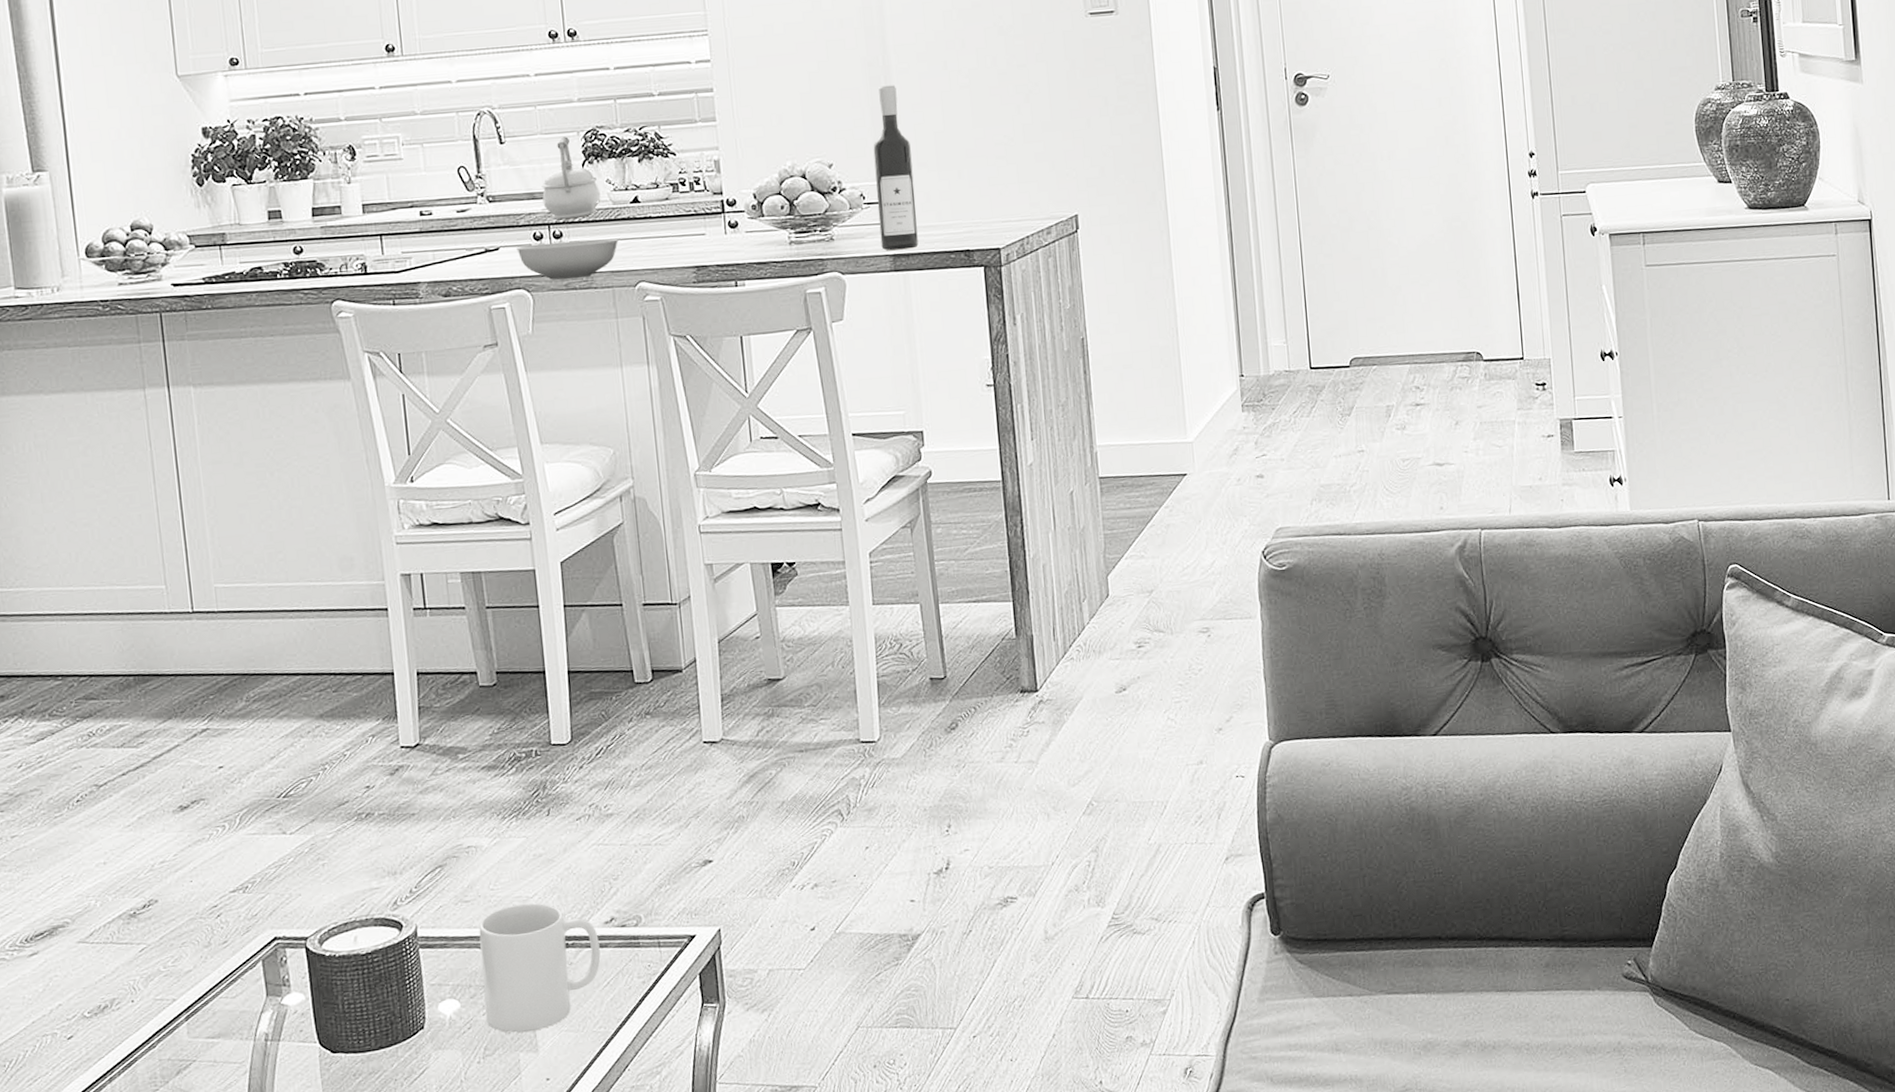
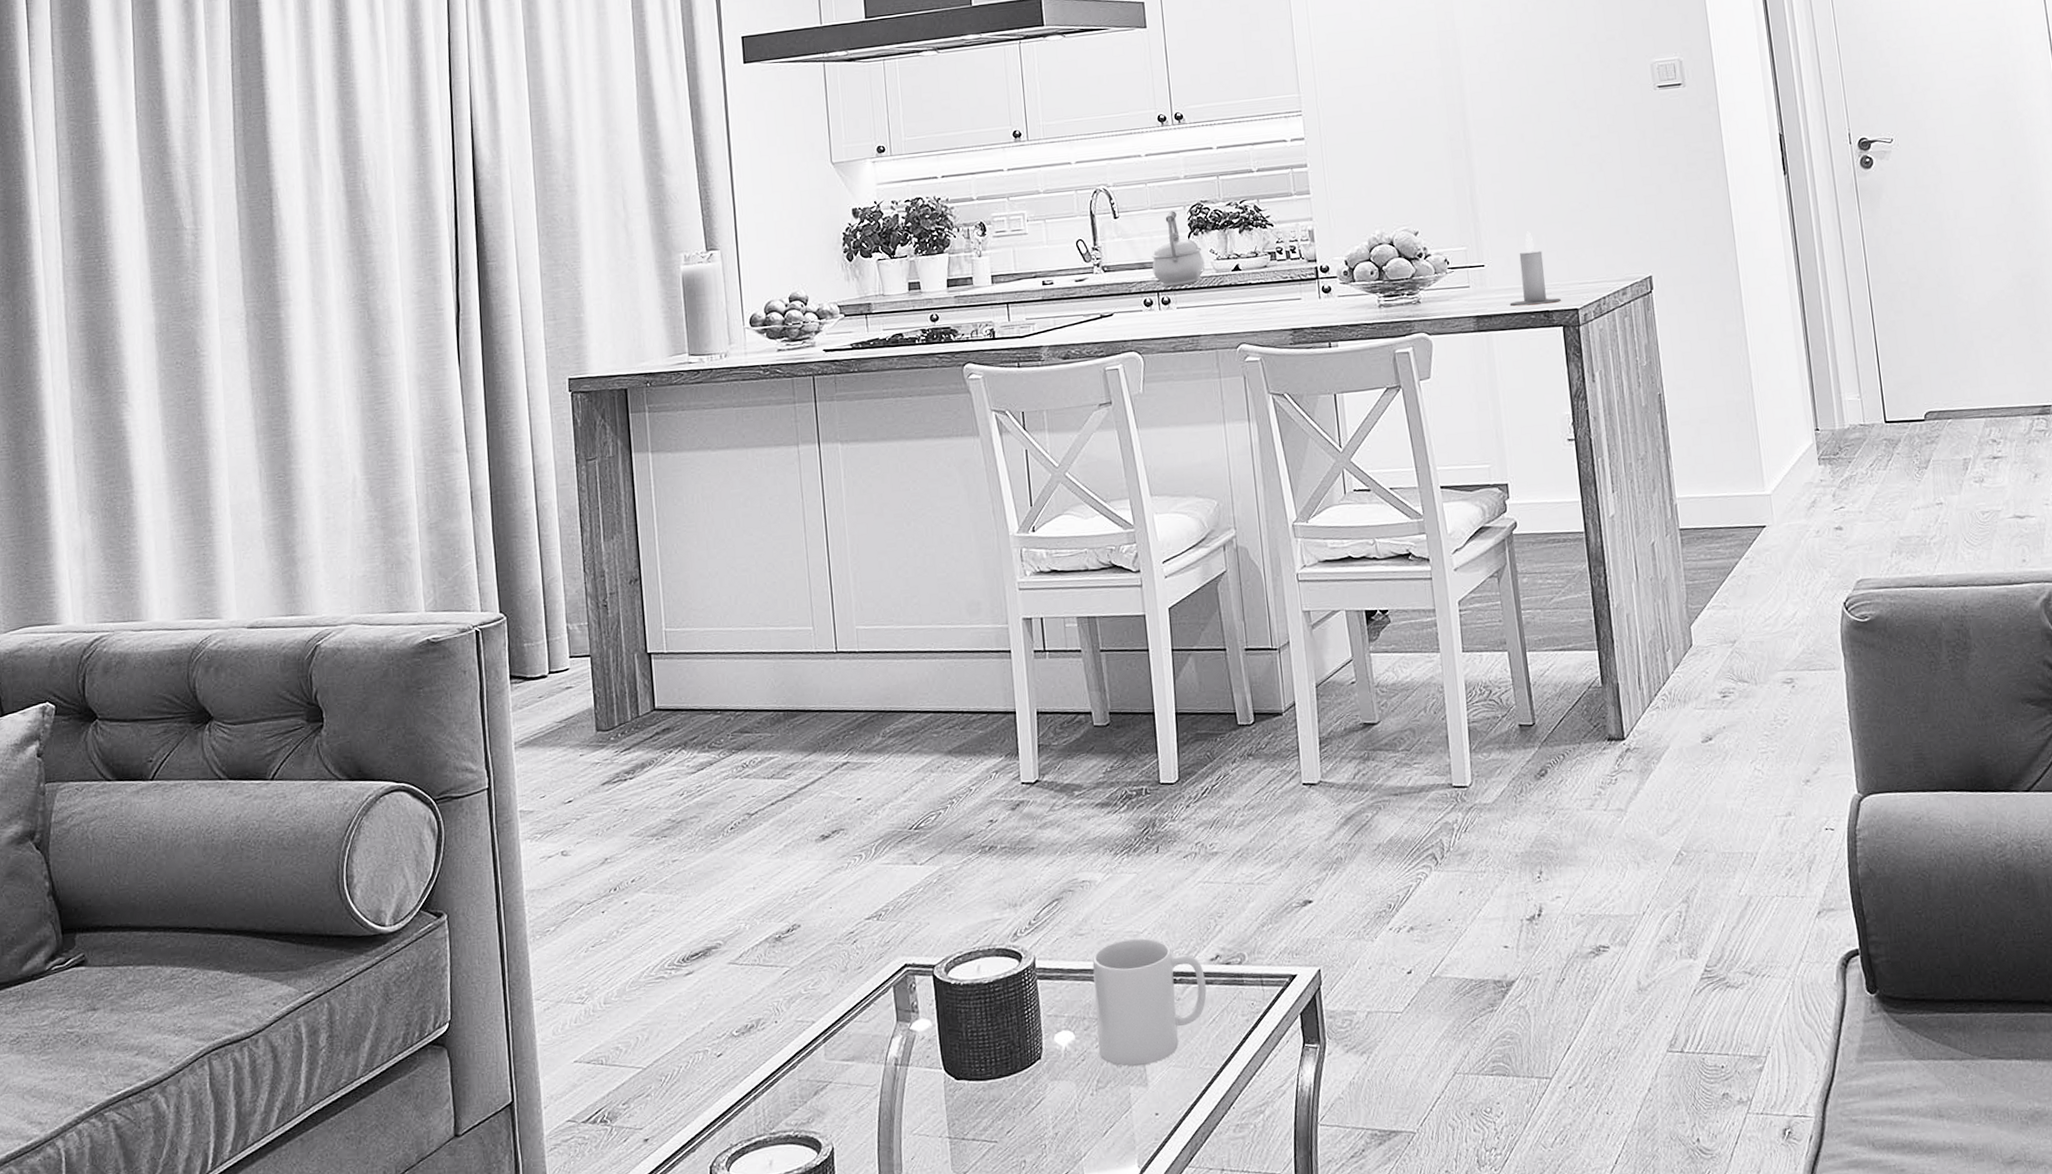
bowl: present [516,238,618,281] -> none [1129,304,1221,343]
bottle: present [873,85,918,251] -> none [1456,157,1500,312]
candle: none [928,165,982,245] -> present [1509,231,1561,307]

